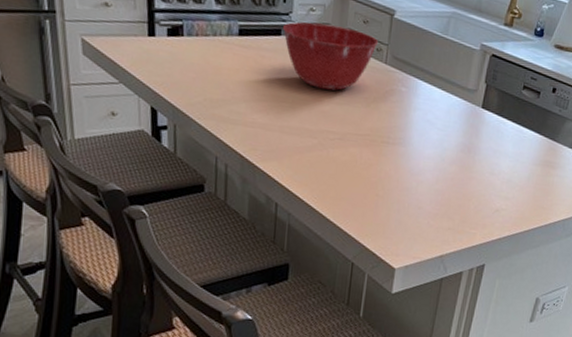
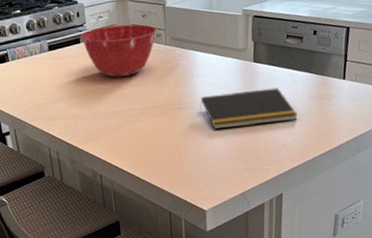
notepad: none [409,134,518,184] -> present [199,87,298,130]

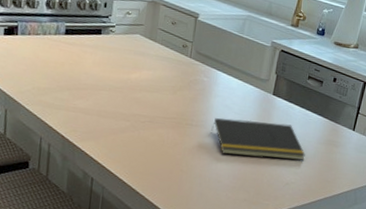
mixing bowl: present [81,24,157,77] -> none [103,23,184,81]

